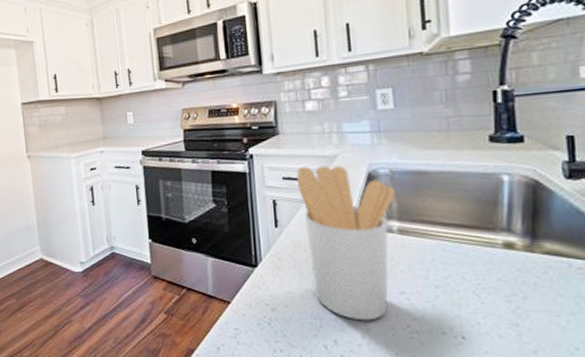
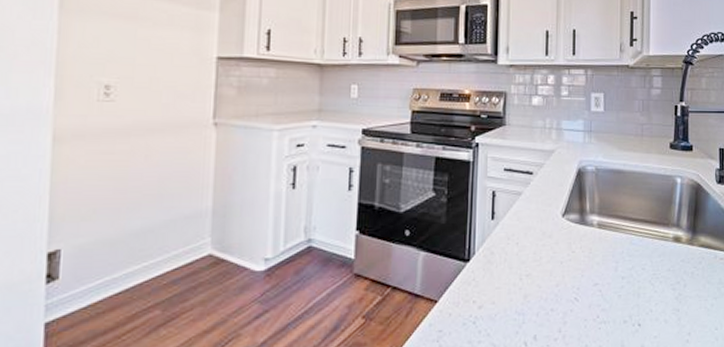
utensil holder: present [296,165,397,321] -> none [516,159,599,314]

